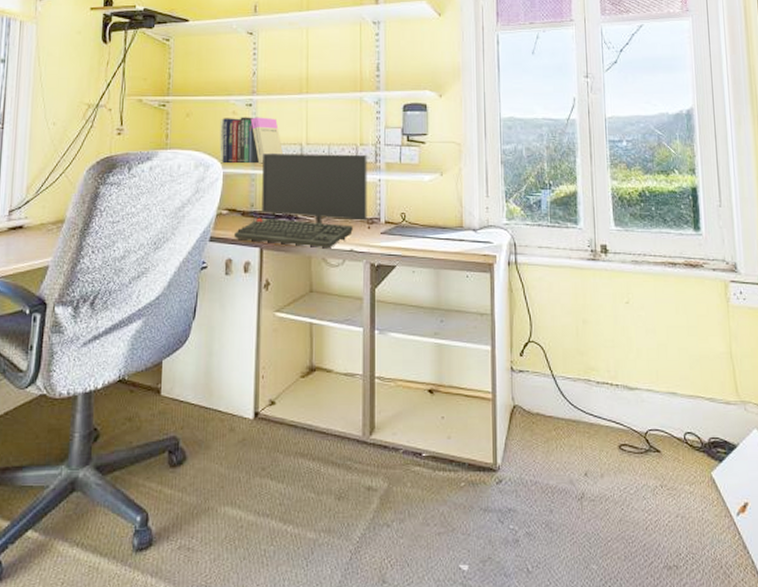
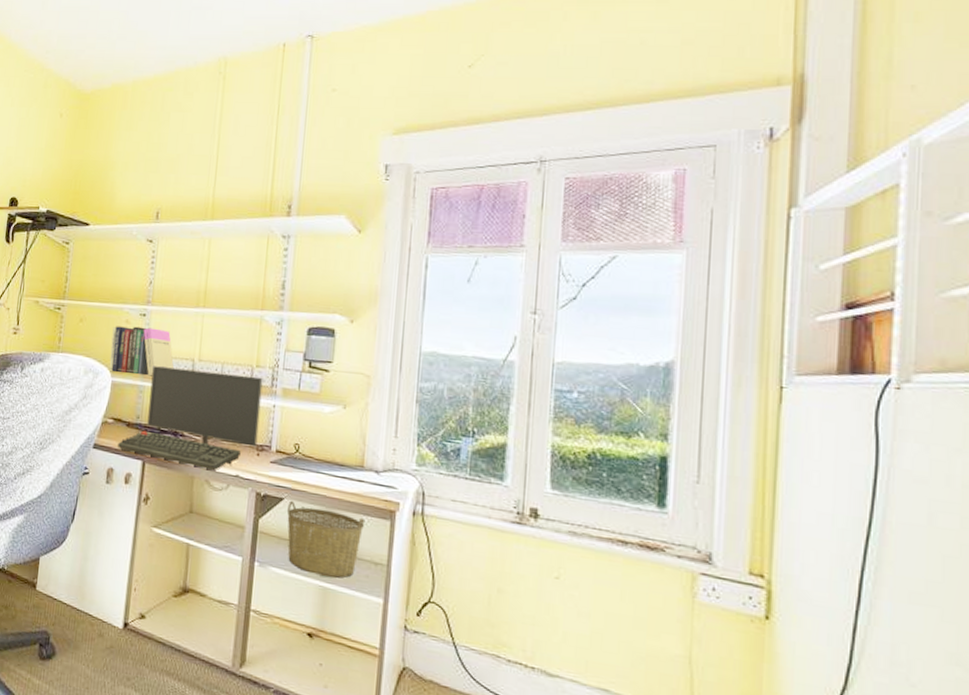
basket: none [399,267,468,333] -> present [286,500,364,578]

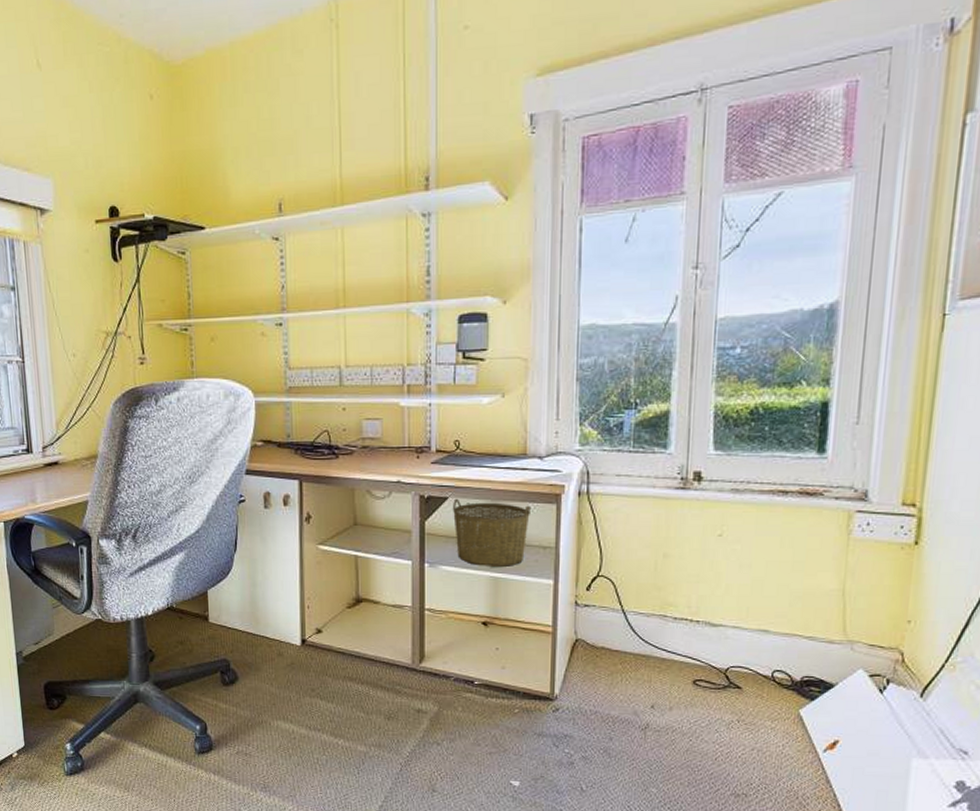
books: present [108,326,174,377] -> none [248,337,319,392]
computer keyboard: present [118,430,241,470] -> none [271,448,400,479]
computer monitor: present [147,366,263,447] -> none [297,376,416,455]

